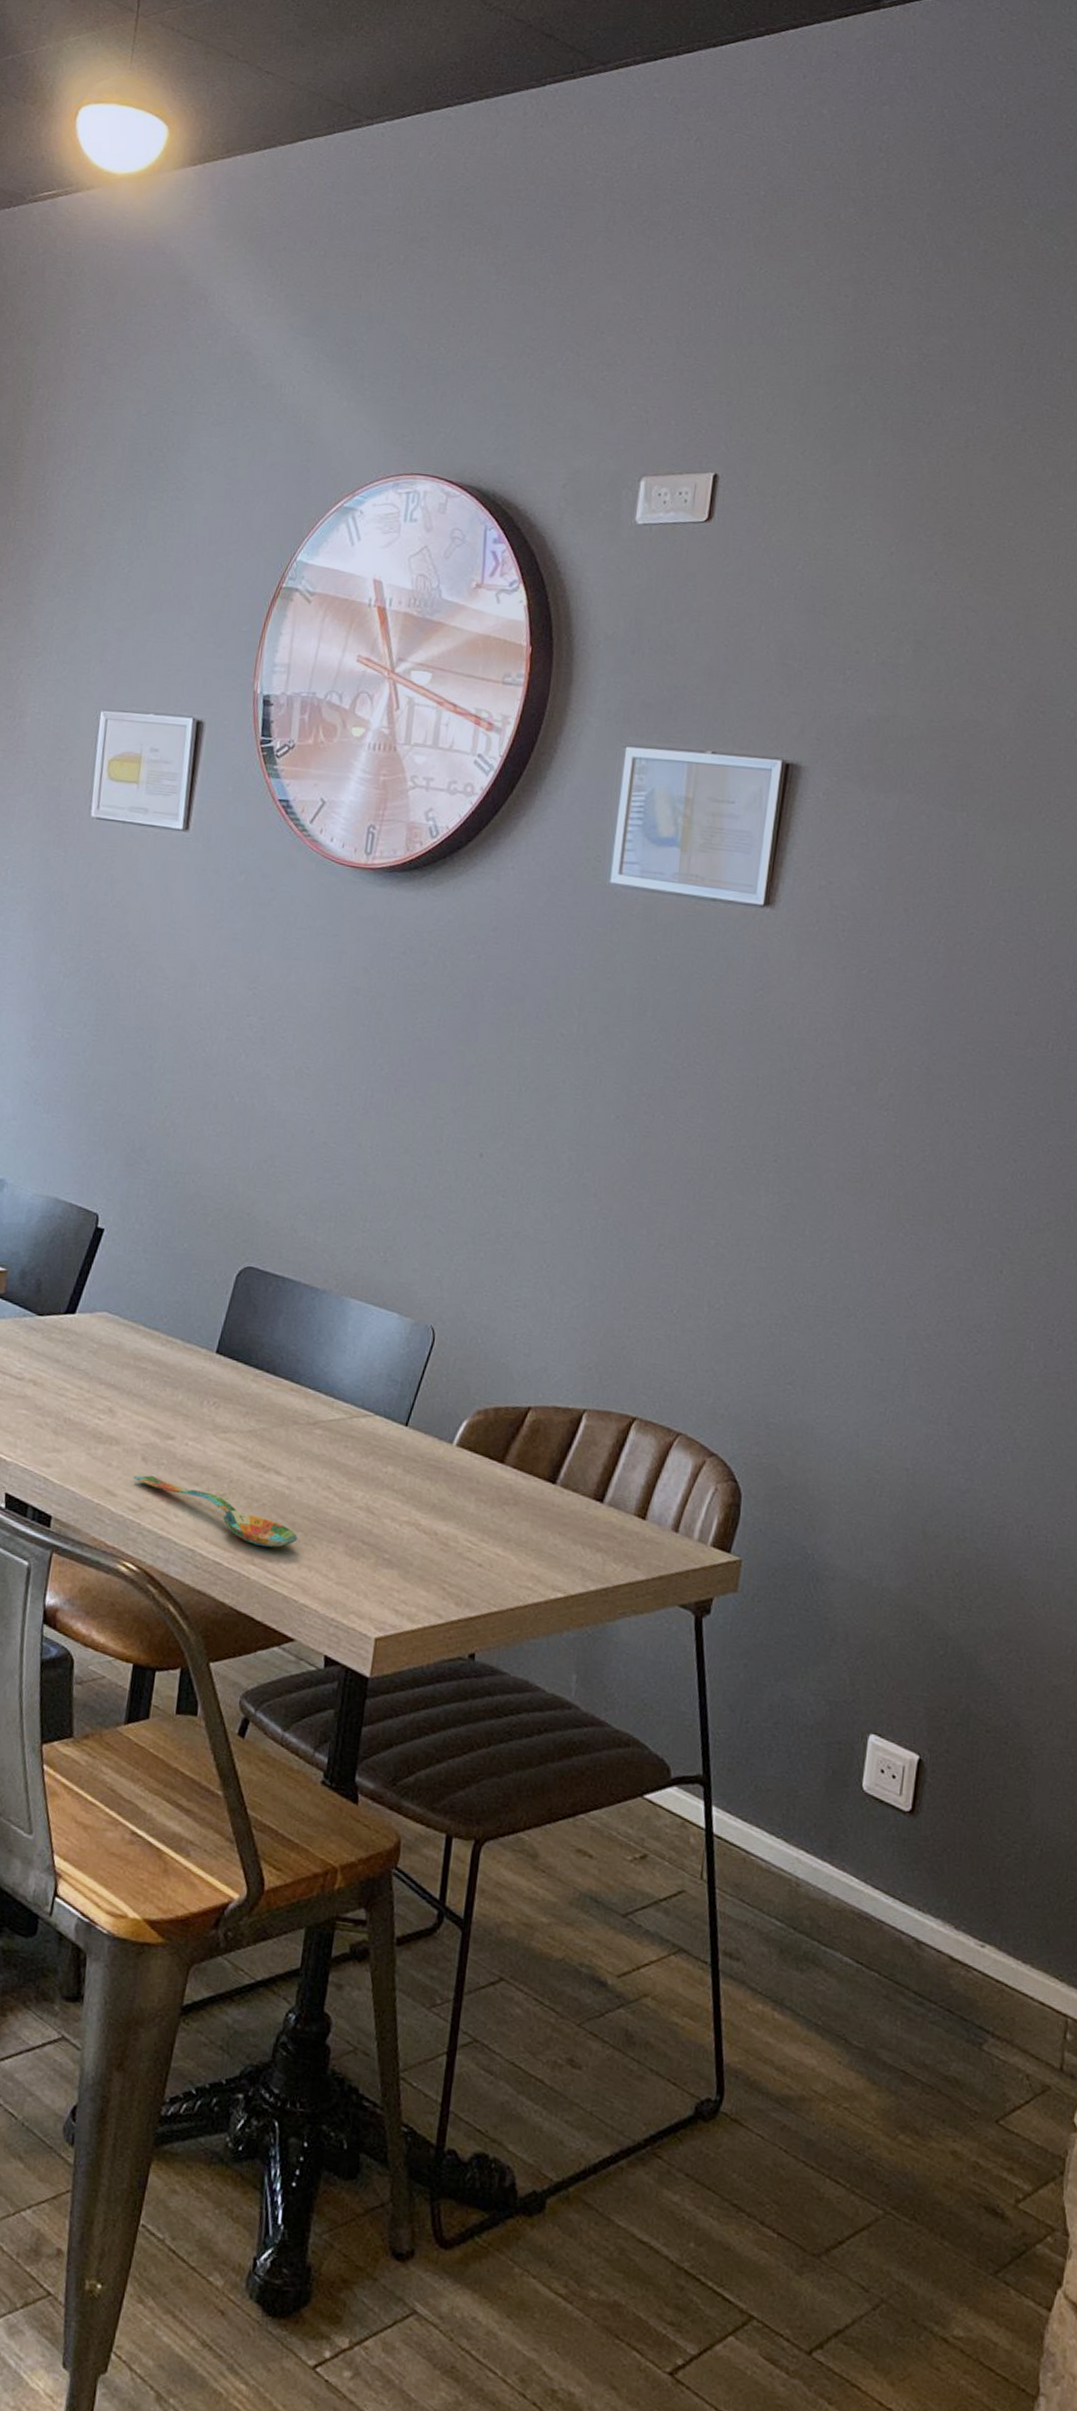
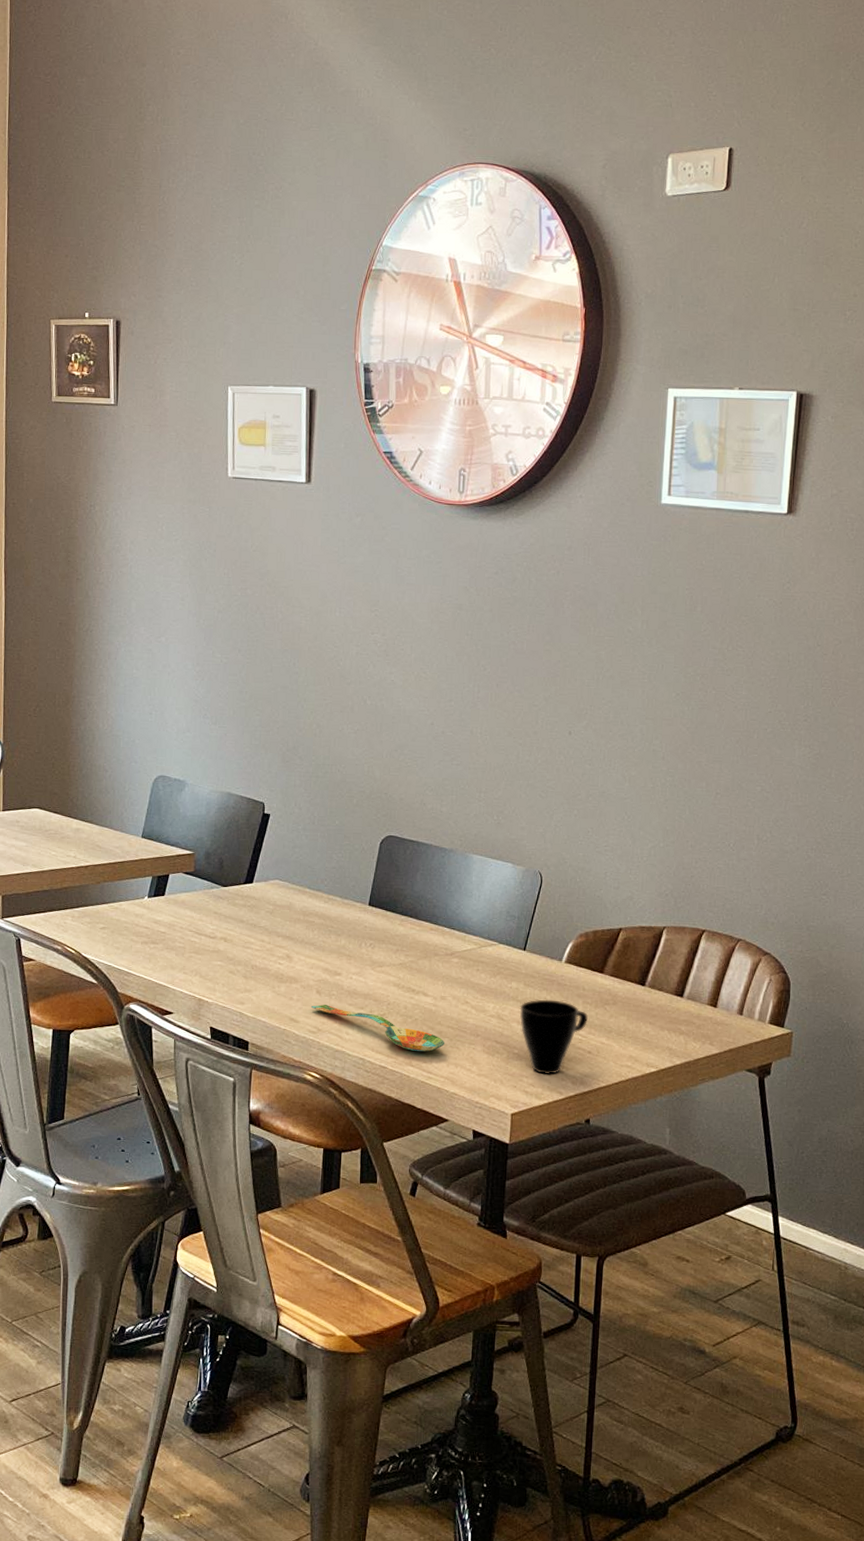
cup: none [395,1490,481,1591] -> present [519,999,588,1075]

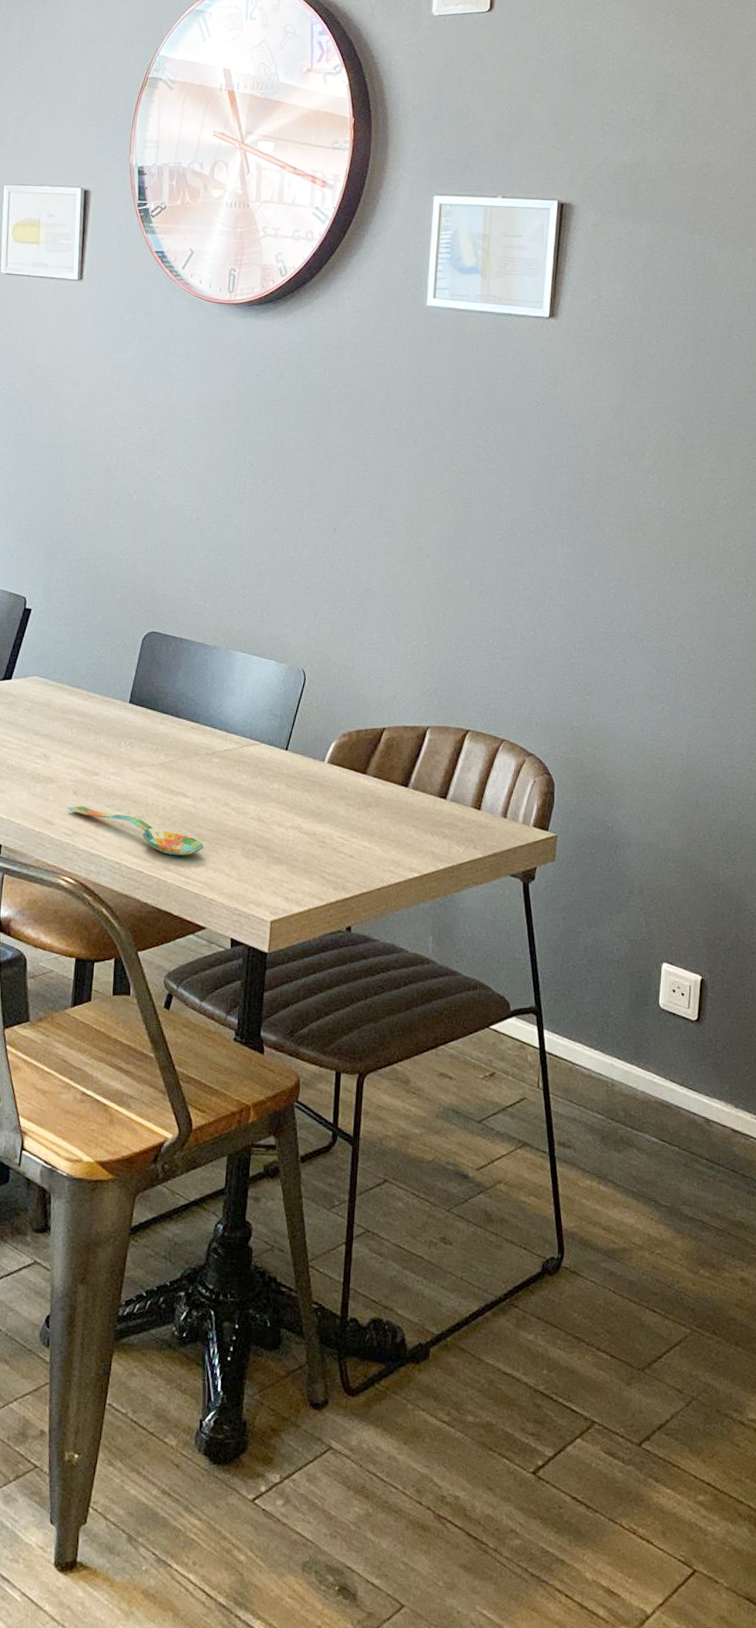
cup: present [519,999,588,1075] -> none [280,801,350,880]

